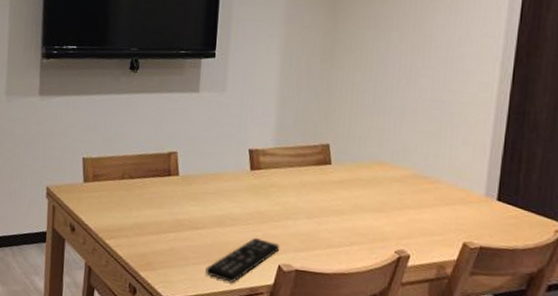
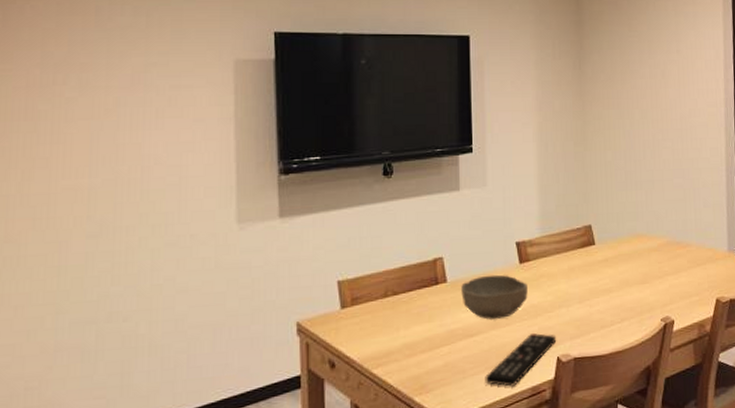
bowl: none [191,175,256,219] -> present [461,274,528,319]

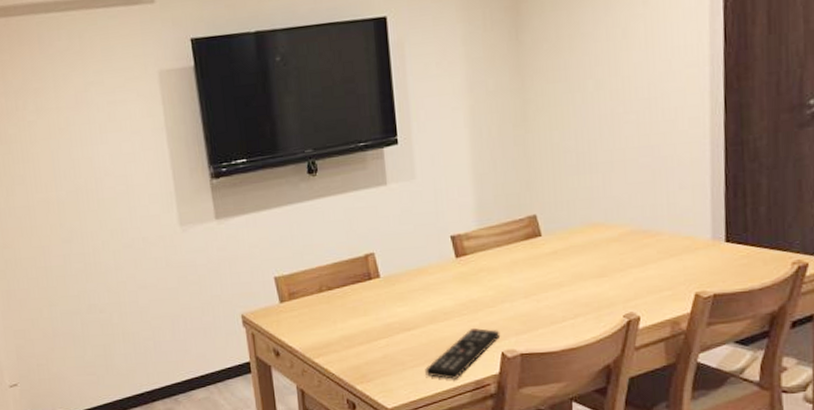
bowl: present [461,274,528,319] -> none [395,269,467,314]

